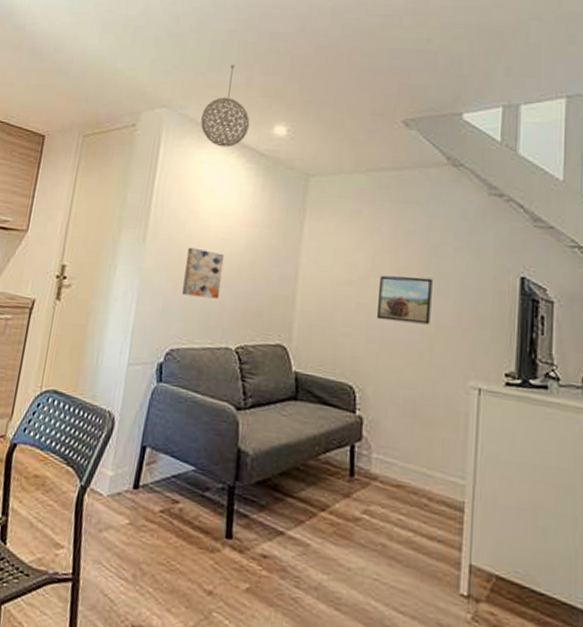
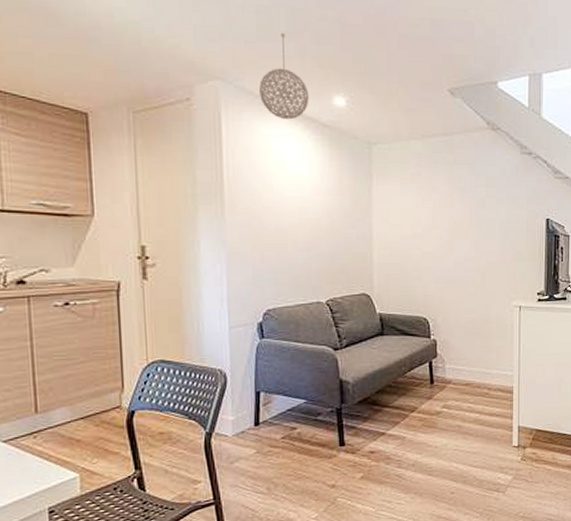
wall art: present [182,247,225,299] -> none [268,218,305,262]
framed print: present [376,275,433,325] -> none [440,226,482,264]

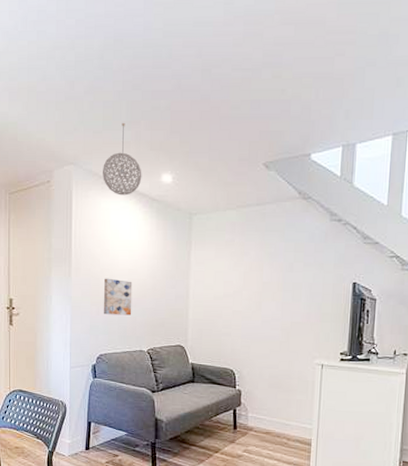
wall art: none [268,218,305,262] -> present [104,278,133,316]

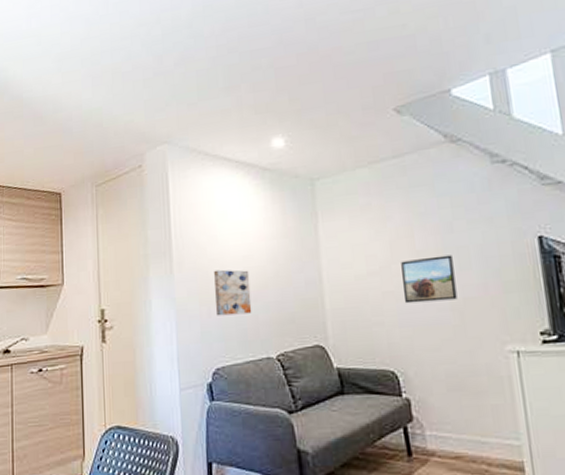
pendant light: present [103,122,142,196] -> none [201,89,249,170]
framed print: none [248,288,289,323] -> present [401,255,458,304]

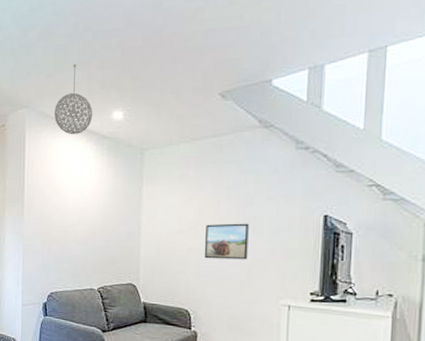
pendant light: none [201,89,249,170] -> present [54,63,93,135]
wall art: present [214,269,252,316] -> none [55,216,83,254]

